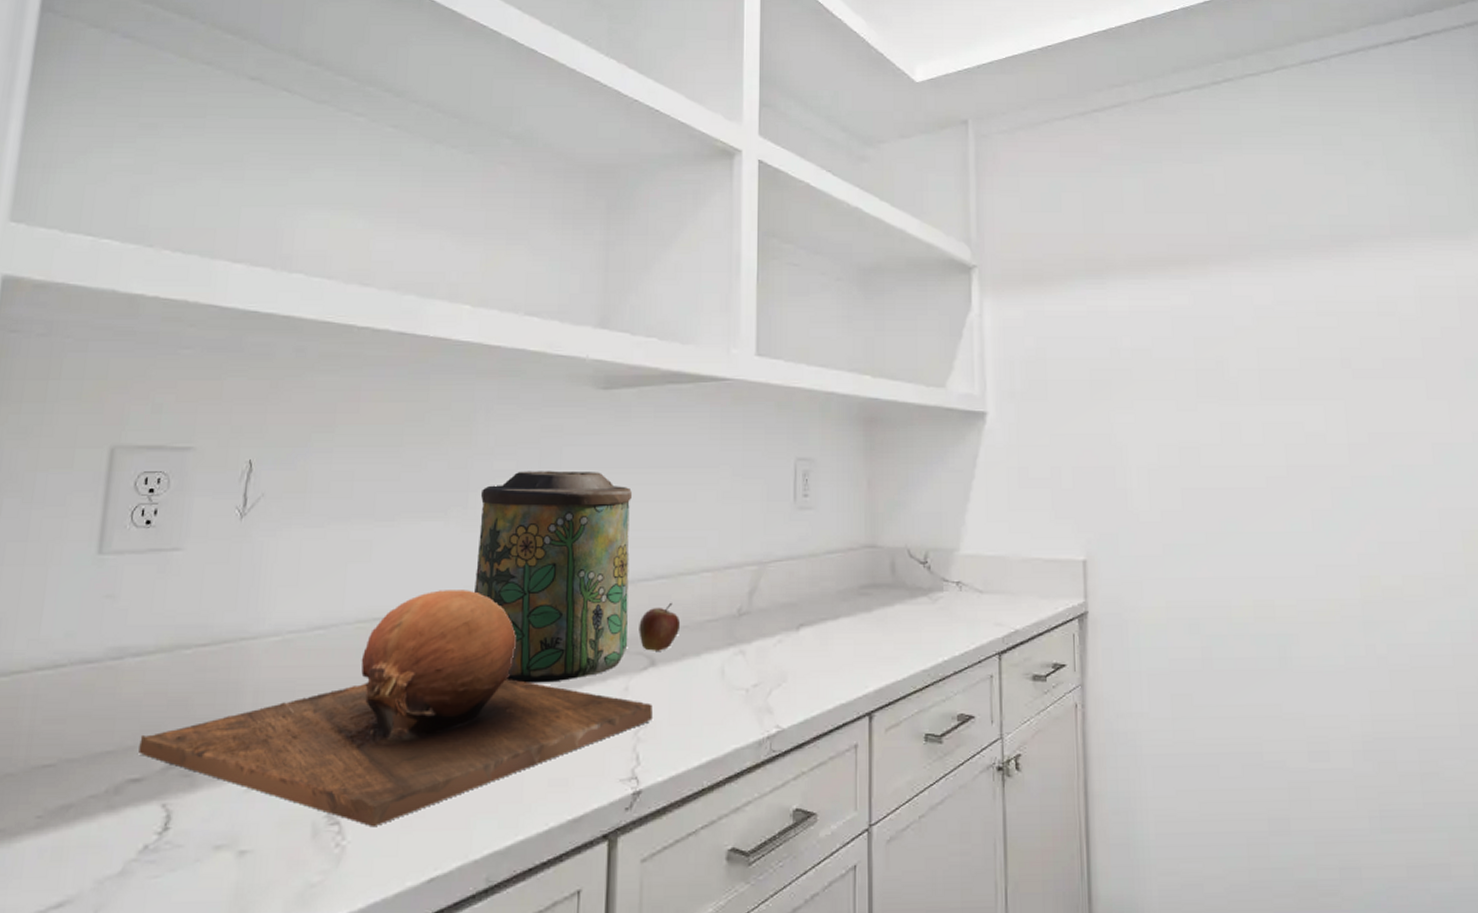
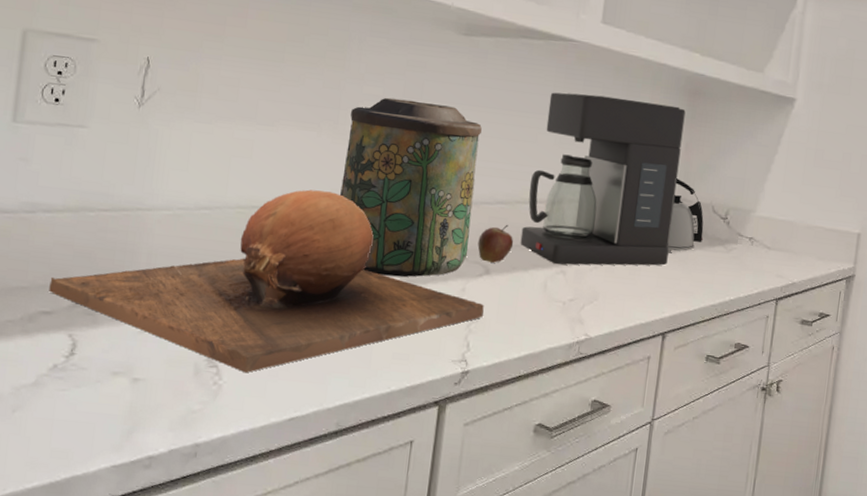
coffee maker: none [688,437,864,644] -> present [520,92,686,266]
kettle: none [862,522,903,613] -> present [667,178,704,253]

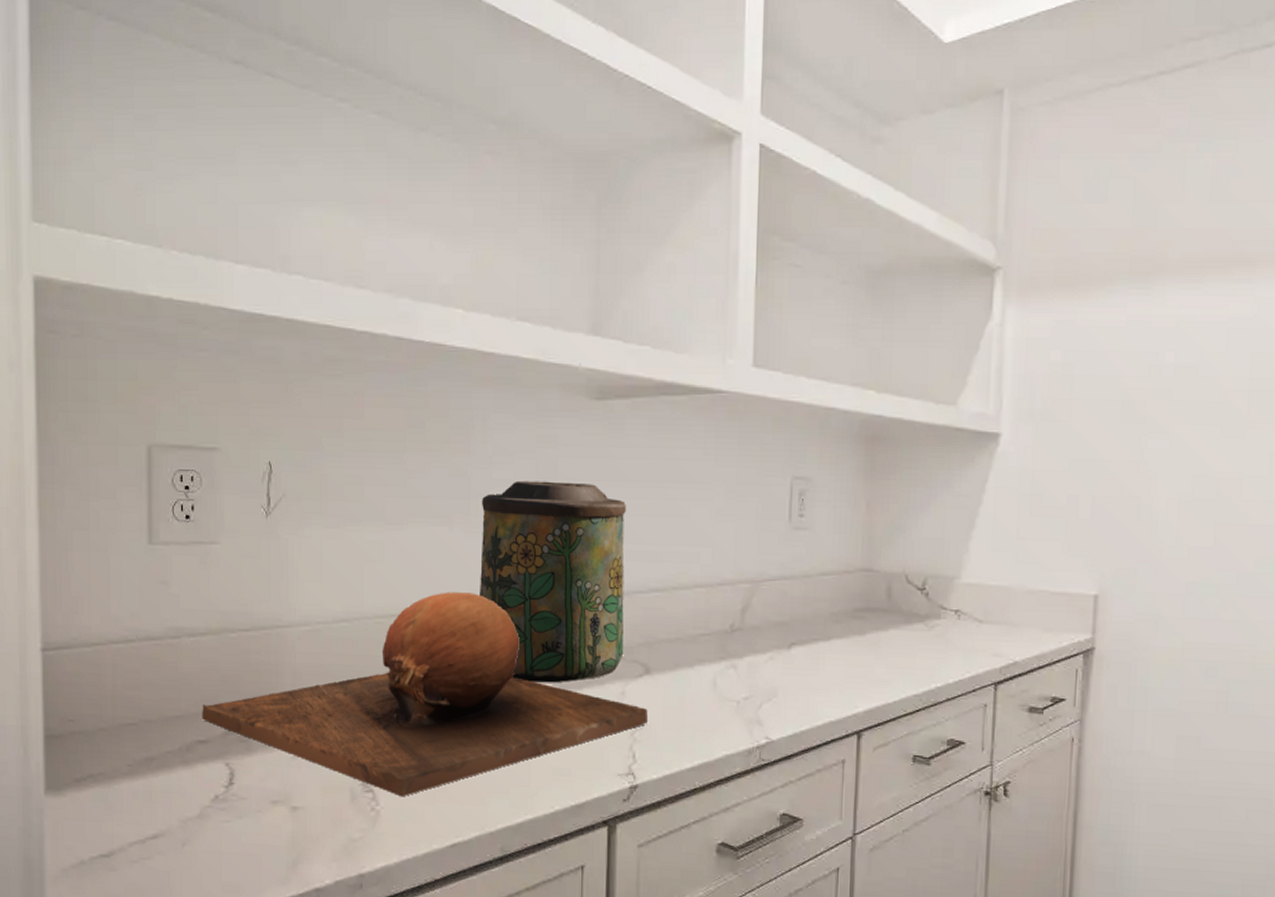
fruit: present [477,224,514,263] -> none [634,615,674,660]
coffee maker: present [520,92,686,266] -> none [681,454,863,658]
kettle: present [667,178,704,253] -> none [855,545,898,636]

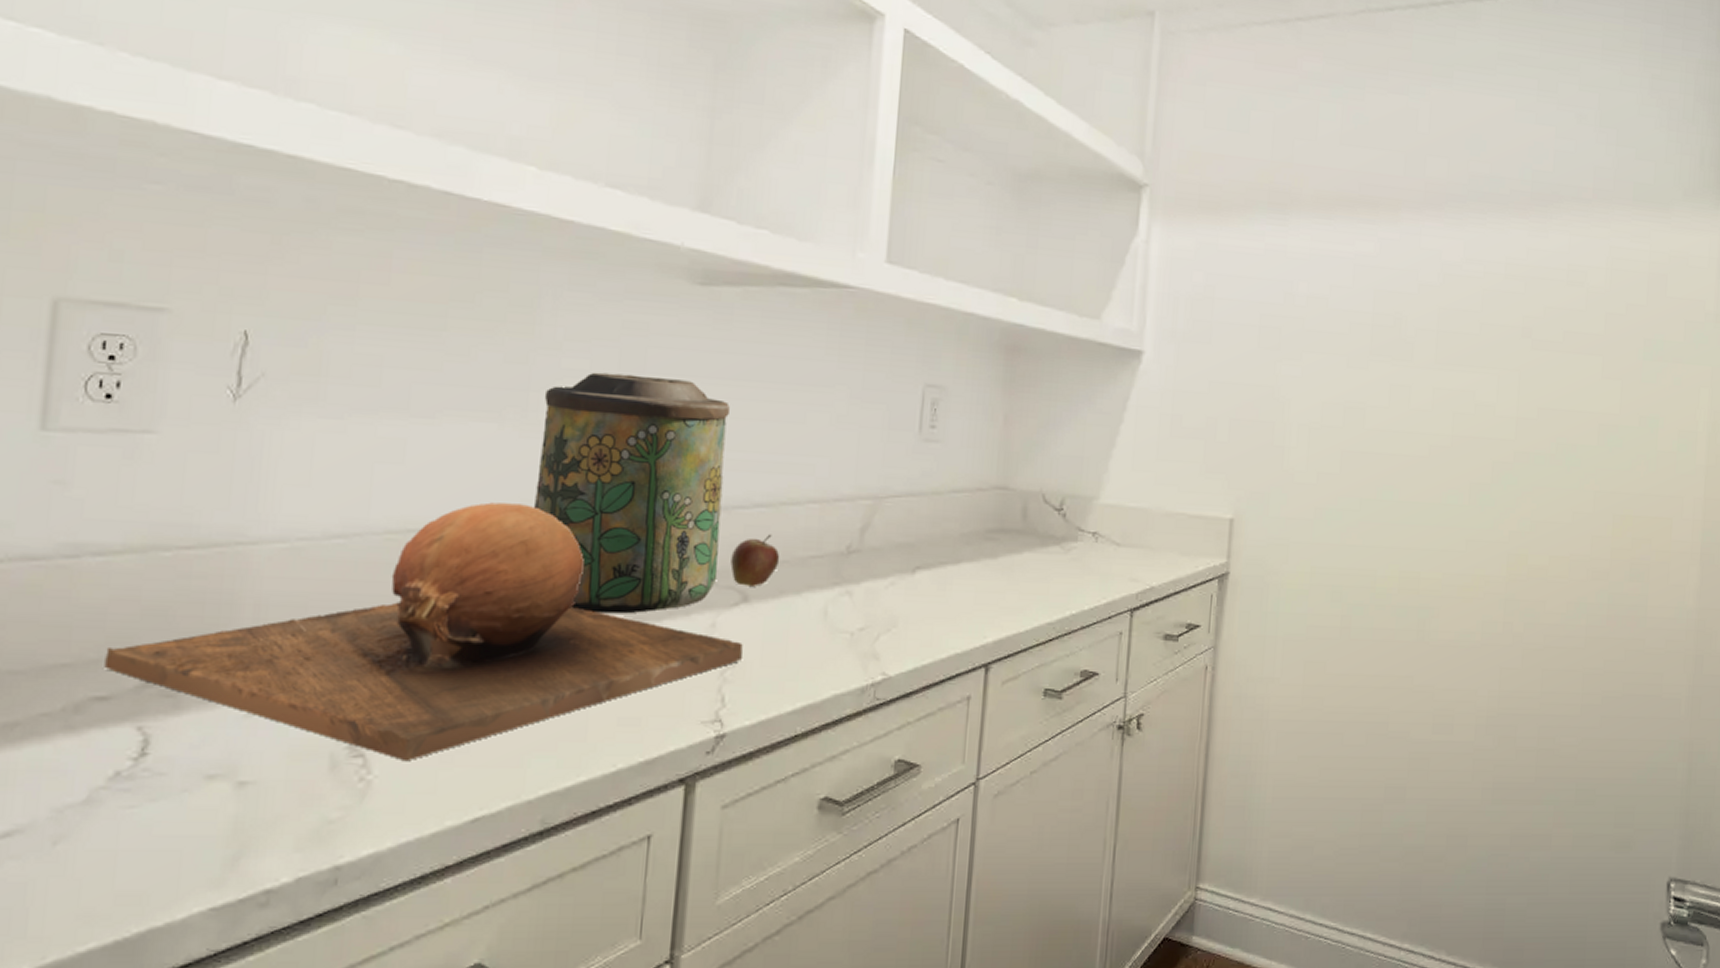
fruit: none [634,615,674,660] -> present [730,534,780,586]

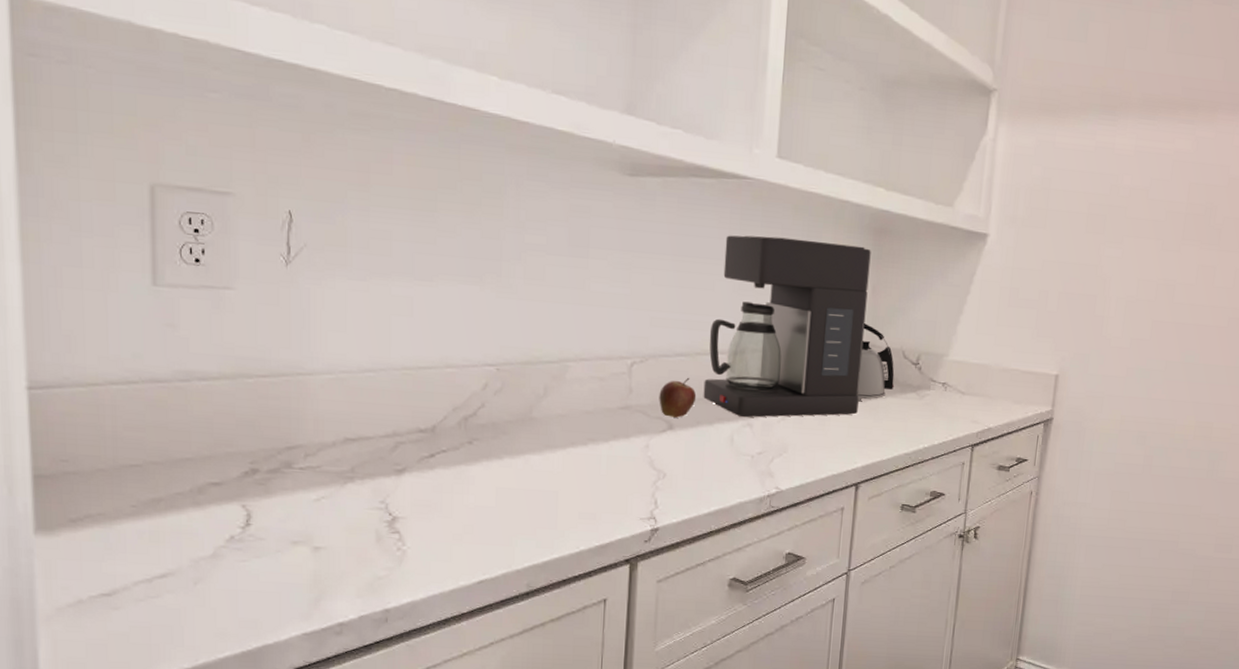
chopping board: present [104,502,743,762] -> none [215,347,670,538]
canister: present [534,372,730,614] -> none [510,246,655,436]
coffee maker: none [788,355,1002,584] -> present [703,235,871,418]
kettle: none [987,461,1033,559] -> present [857,323,895,402]

